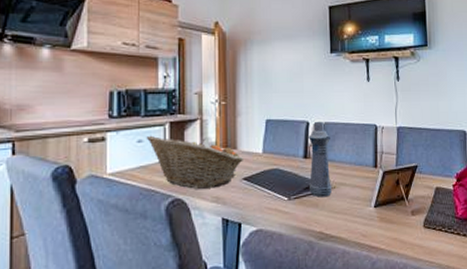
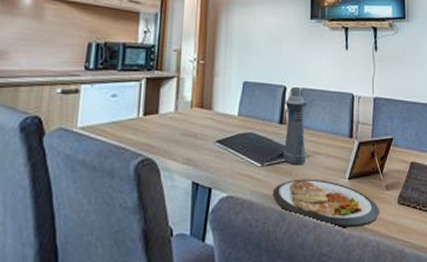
fruit basket: present [146,135,243,189] -> none [120,90,218,149]
dish: none [300,209,406,253] -> present [272,178,380,228]

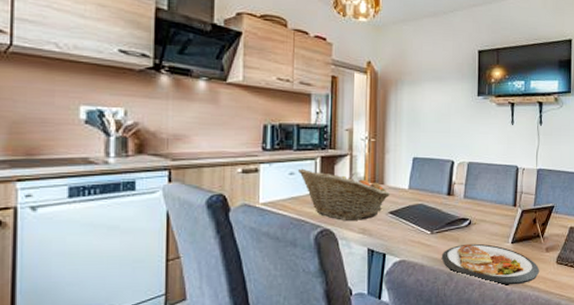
fruit basket: none [120,90,218,149] -> present [297,168,390,221]
bottle: present [284,87,307,165] -> none [452,162,473,232]

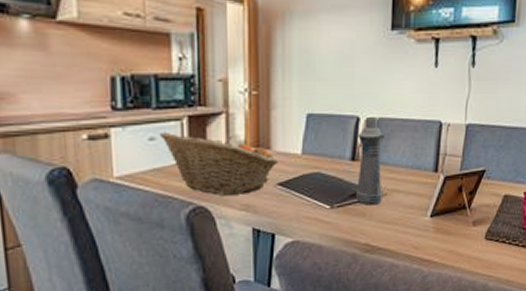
dish: present [441,243,540,286] -> none [343,218,464,267]
bottle: none [452,162,473,232] -> present [356,117,384,206]

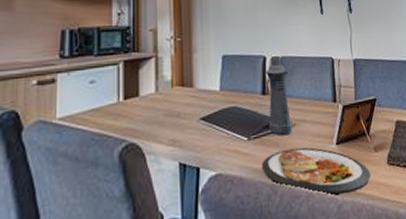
fruit basket: present [159,131,278,195] -> none [98,75,200,132]
dish: none [343,218,464,267] -> present [261,147,371,195]

